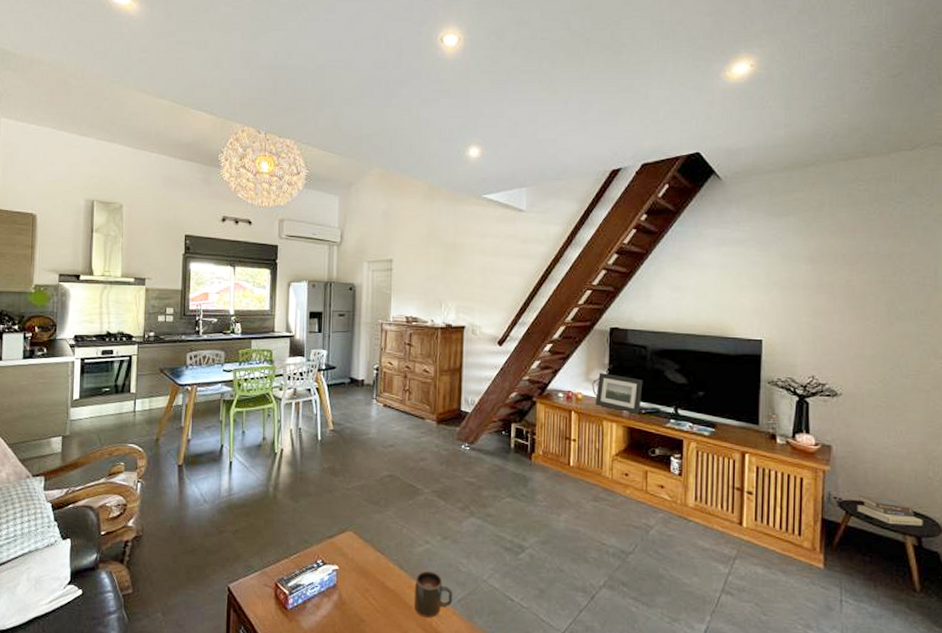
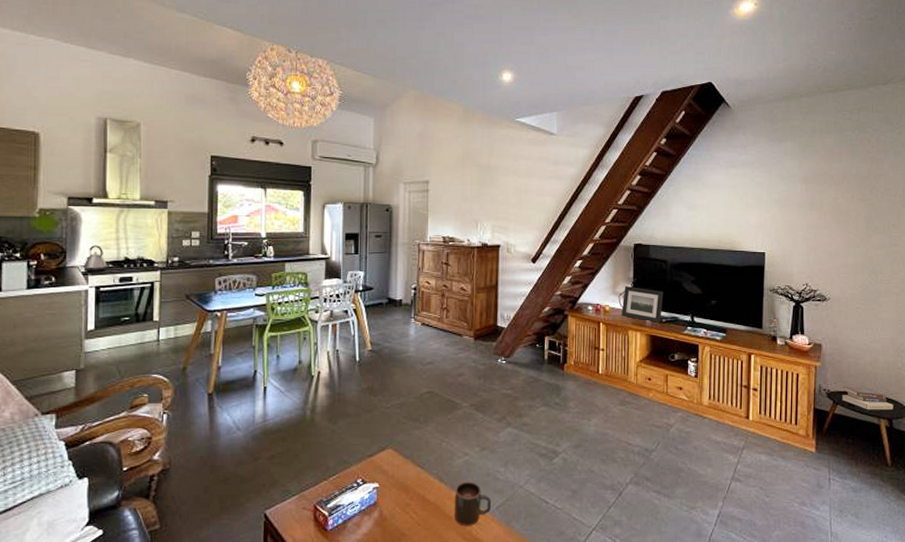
kettle: none [71,319,91,345] -> present [83,245,107,273]

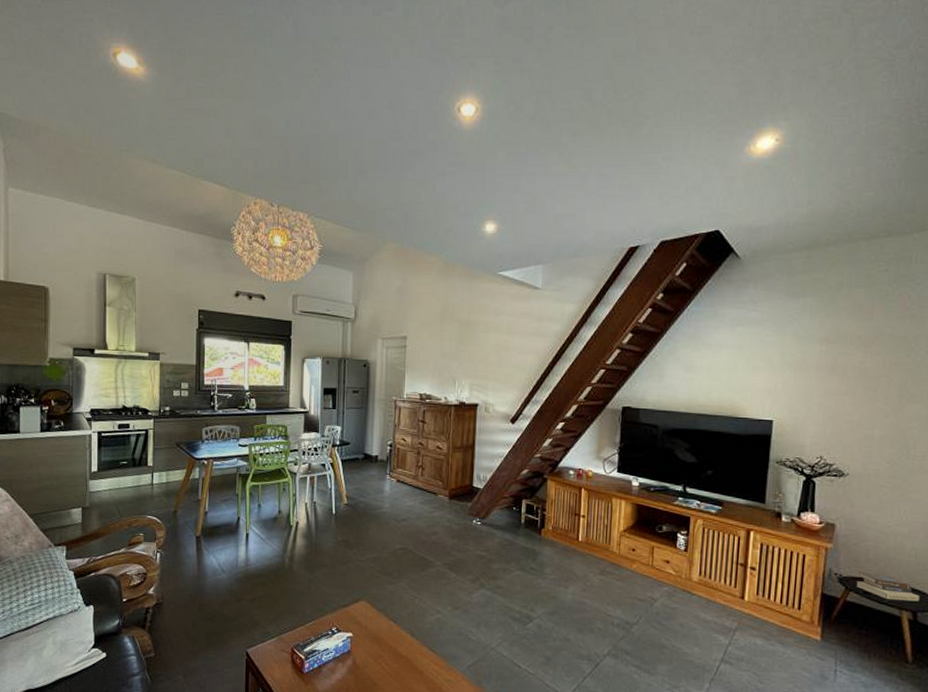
kettle: present [83,245,107,273] -> none [87,393,107,419]
mug: present [454,481,492,526] -> none [425,638,463,682]
picture frame: present [621,285,664,324] -> none [605,450,653,493]

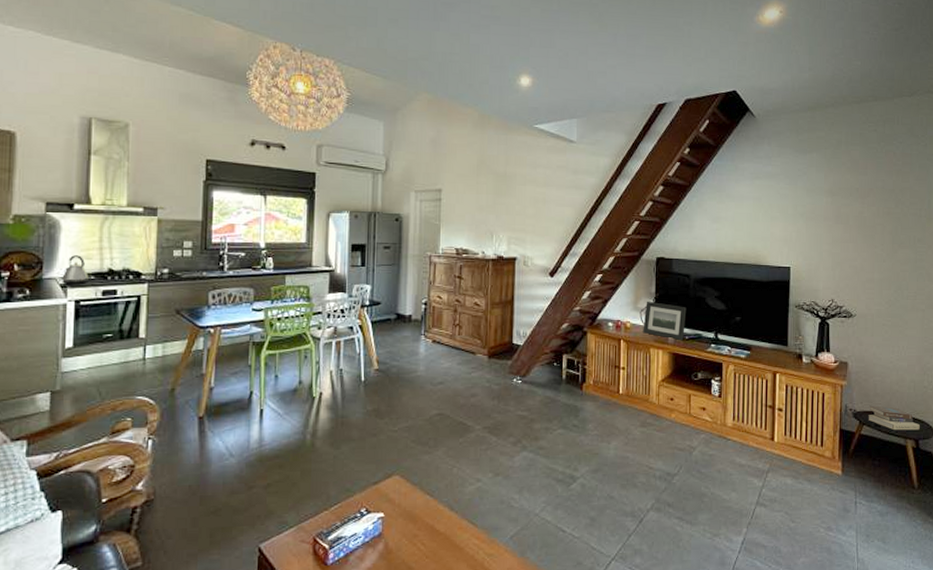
kettle: none [87,393,107,419] -> present [62,255,89,285]
picture frame: none [605,450,653,493] -> present [643,301,687,341]

